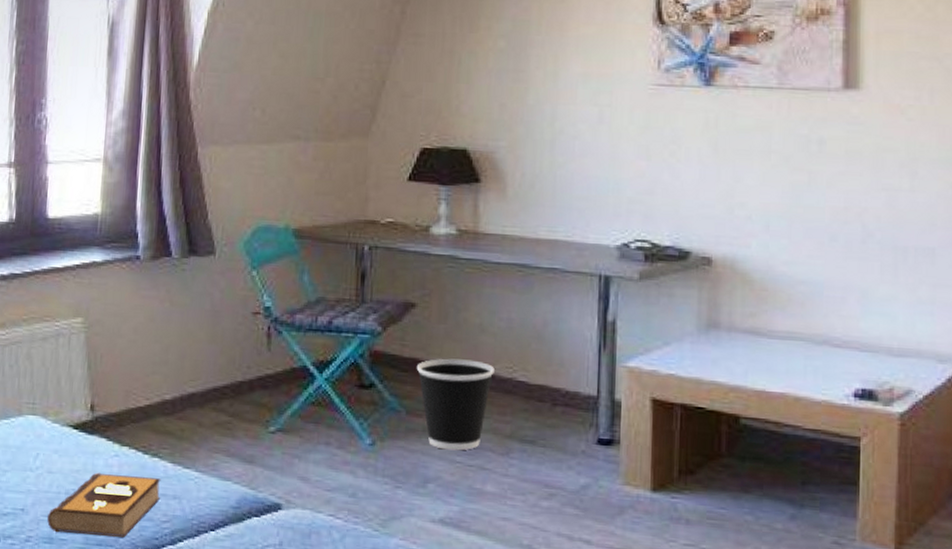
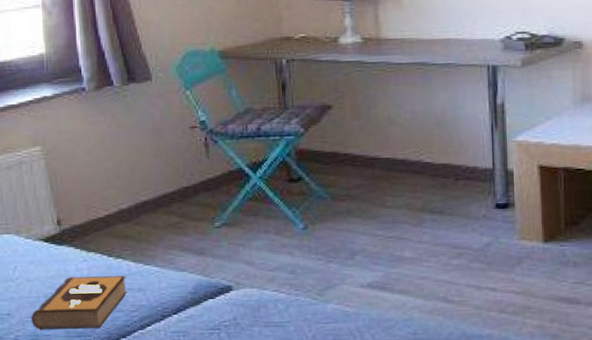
wastebasket: present [416,358,494,451] -> none [337,148,404,226]

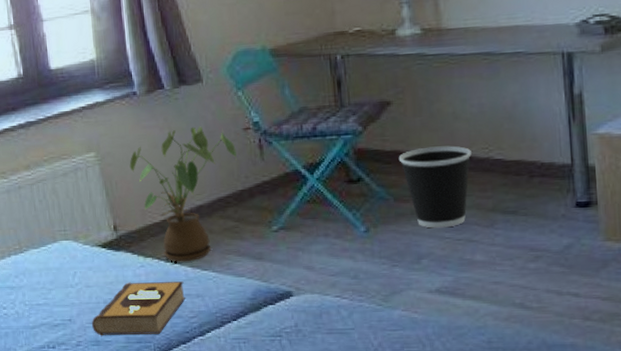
house plant: none [75,123,183,257] -> present [129,126,237,262]
wastebasket: none [337,148,404,226] -> present [398,145,472,228]

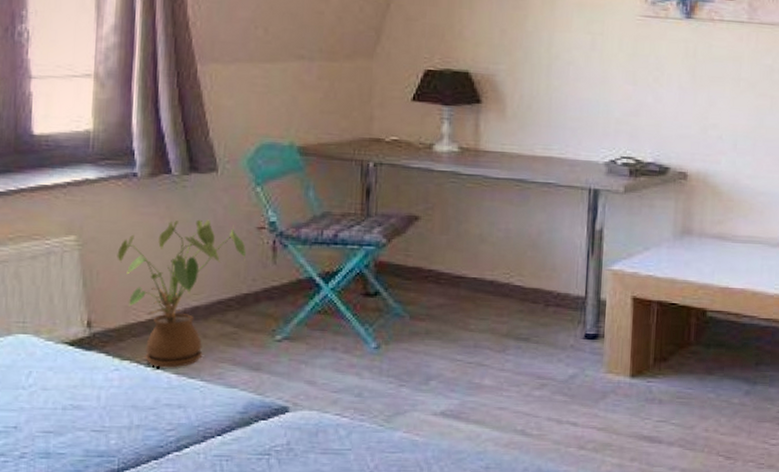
hardback book: present [92,281,186,336] -> none [43,387,165,448]
wastebasket: present [398,145,472,228] -> none [419,266,493,350]

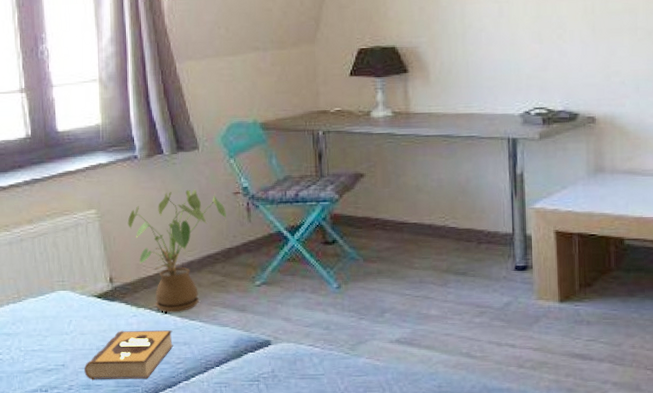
hardback book: none [43,387,165,448] -> present [84,330,174,380]

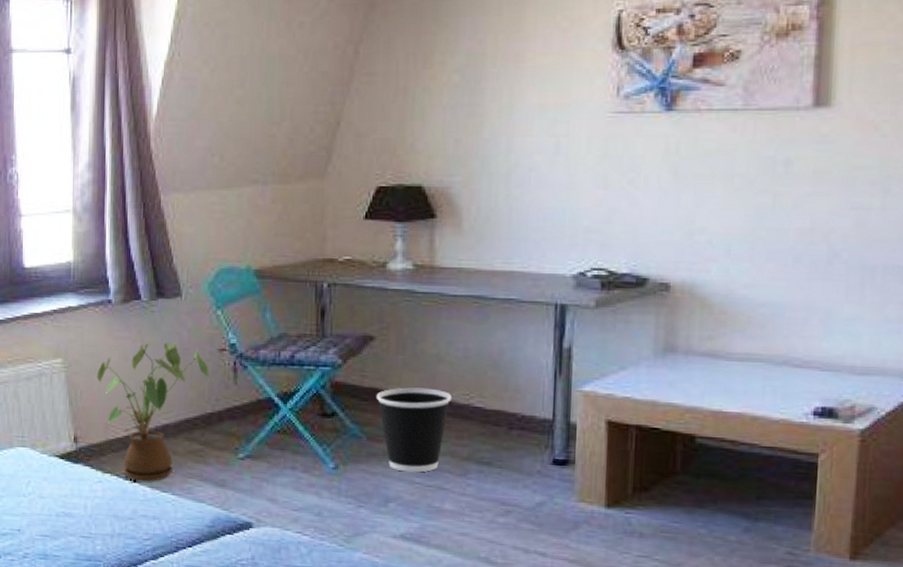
hardback book: present [84,330,174,380] -> none [42,497,142,553]
wastebasket: none [368,214,431,286] -> present [376,387,452,473]

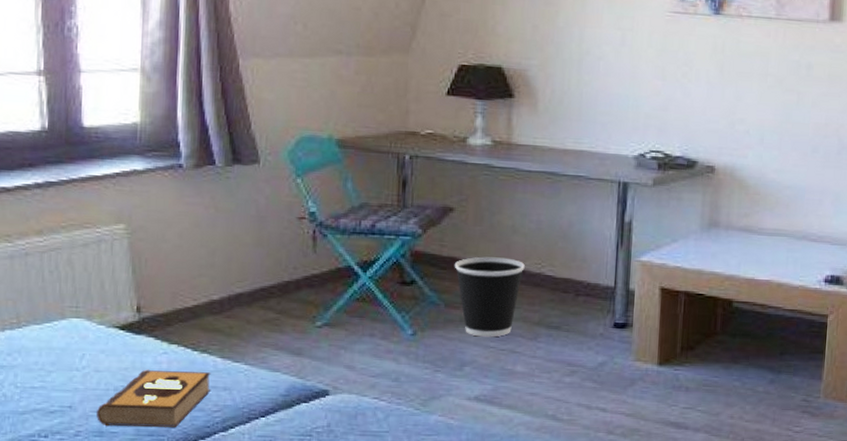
hardback book: none [42,497,142,553] -> present [97,369,211,427]
house plant: present [97,342,209,482] -> none [164,209,287,352]

